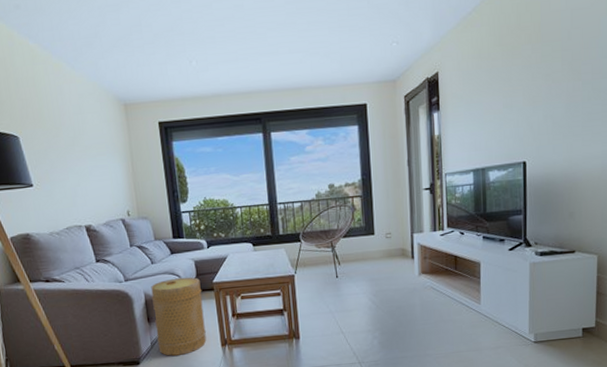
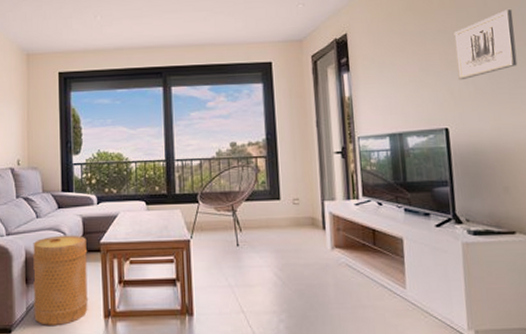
wall art: none [537,42,594,116] -> present [454,9,518,81]

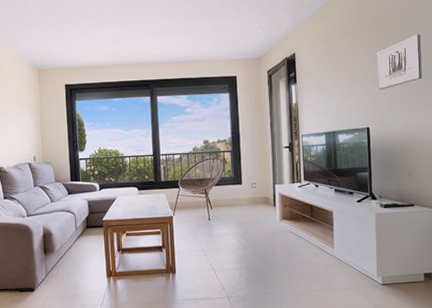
basket: present [32,235,89,325] -> none [48,214,95,285]

